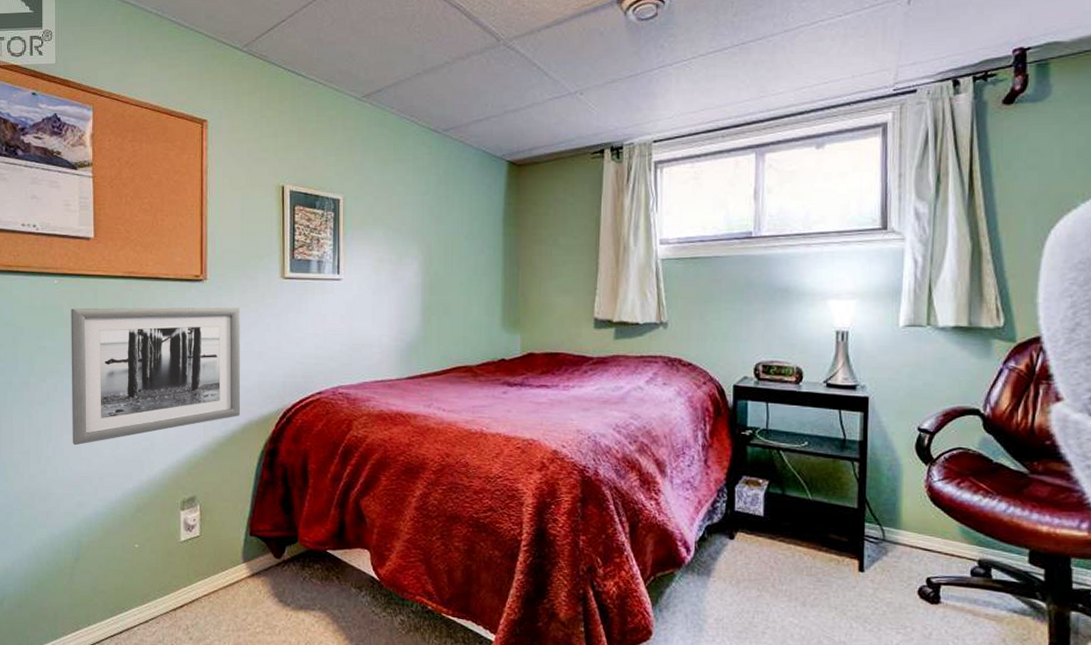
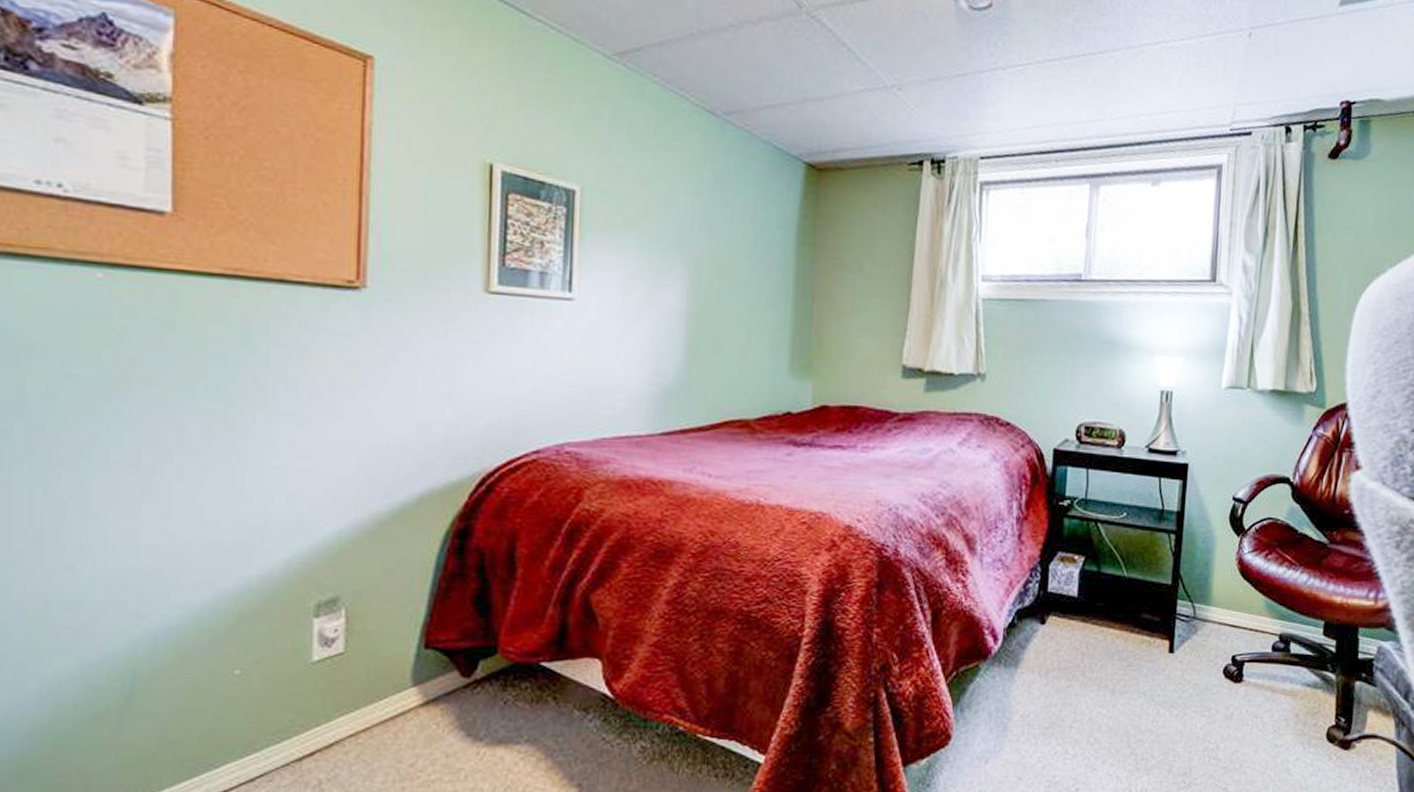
wall art: present [71,307,241,446] -> none [125,318,419,527]

